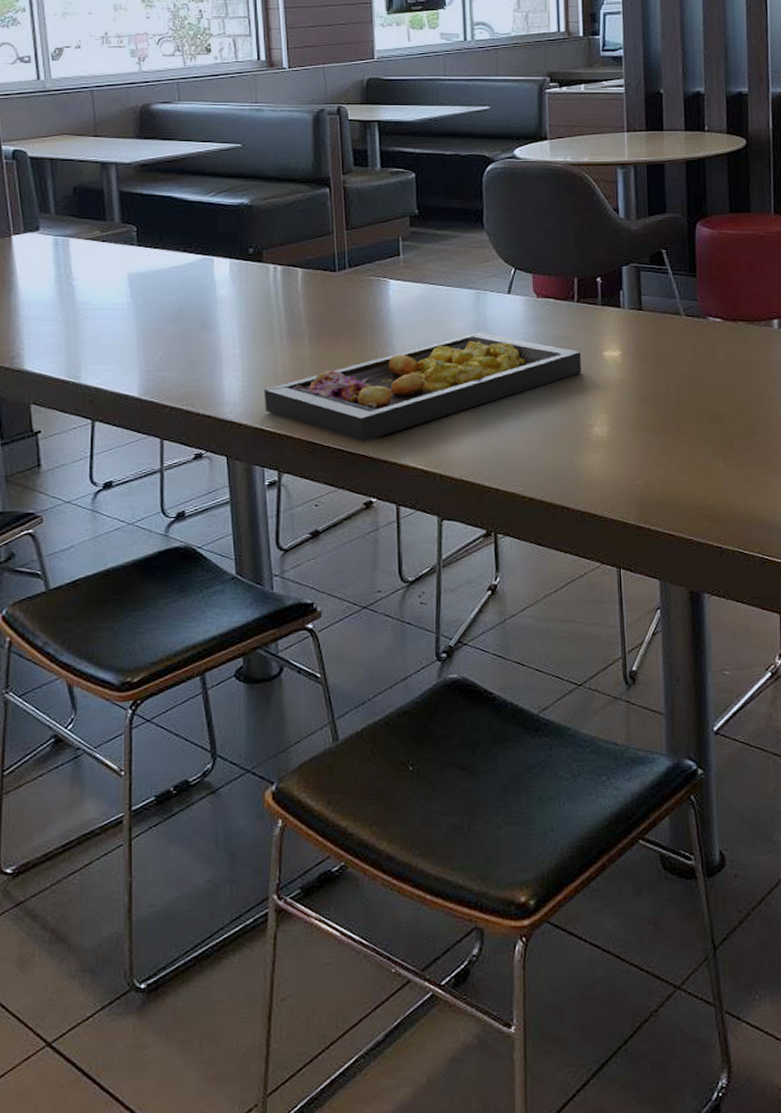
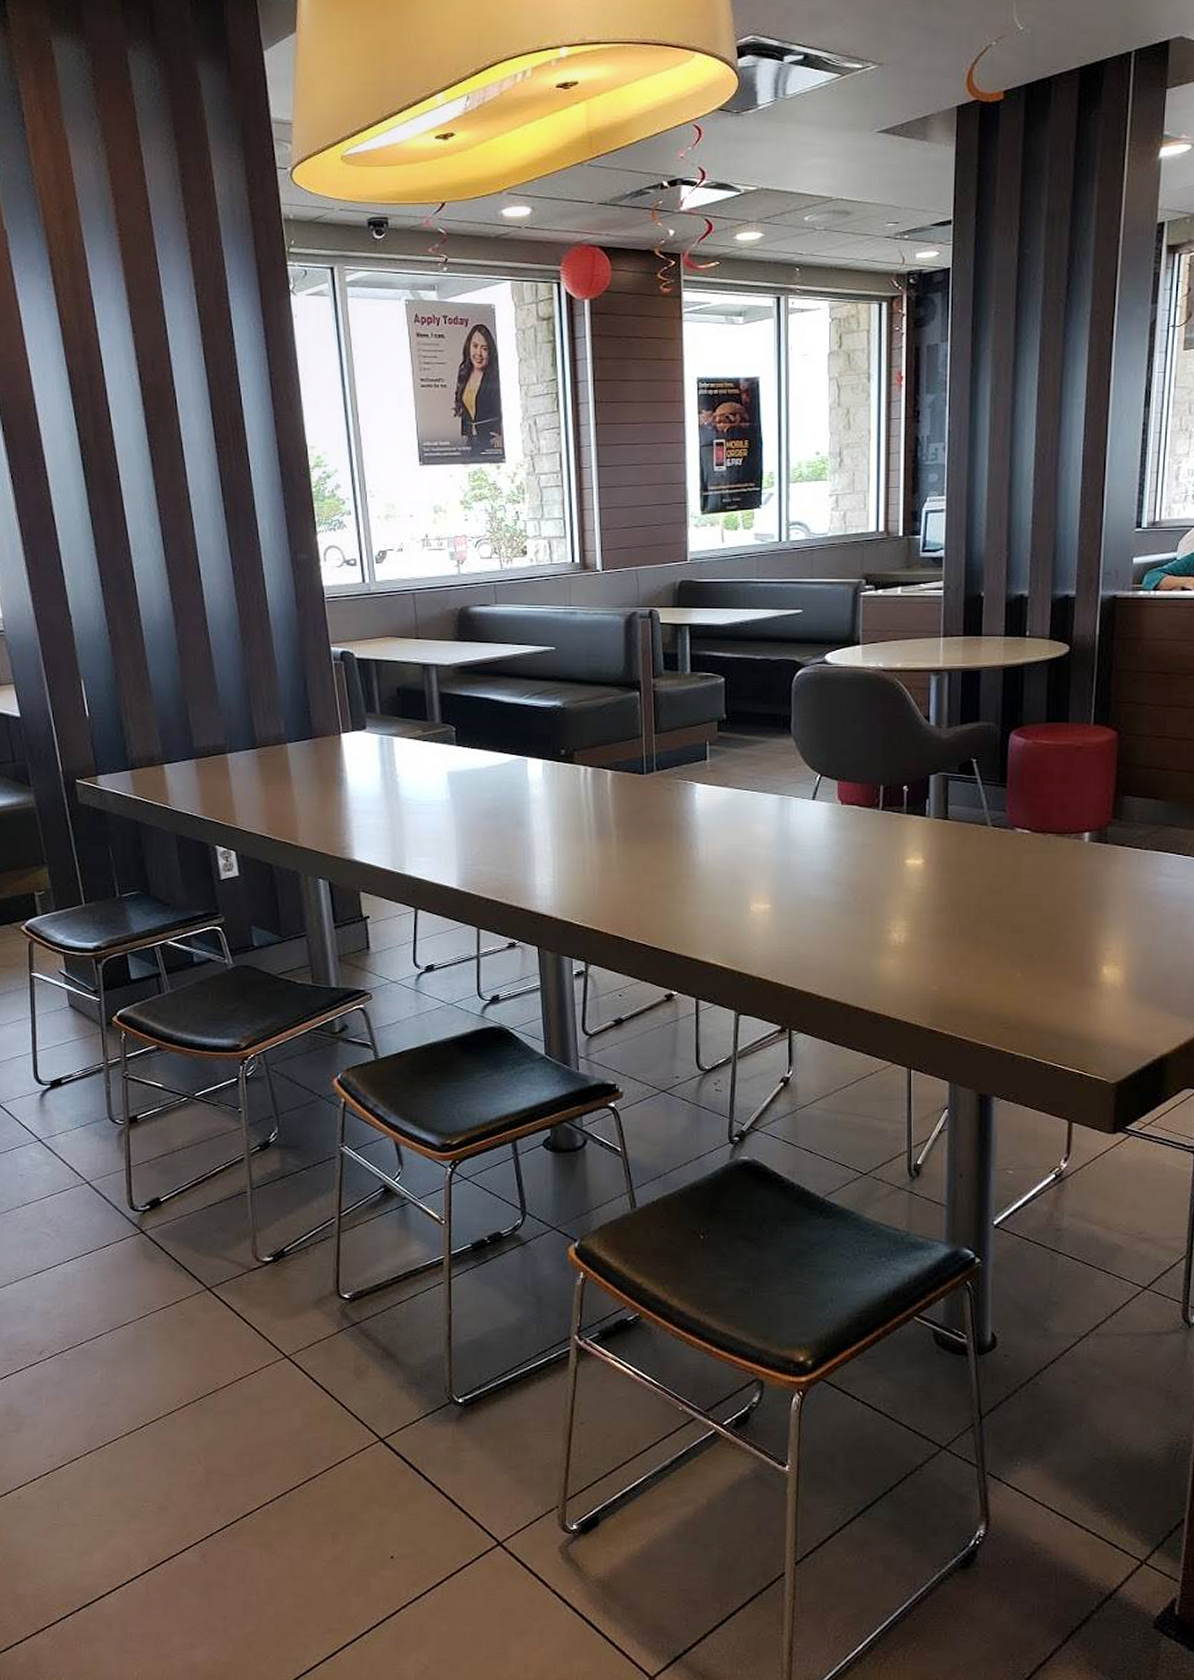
food tray: present [264,332,582,442] -> none [574,837,884,938]

